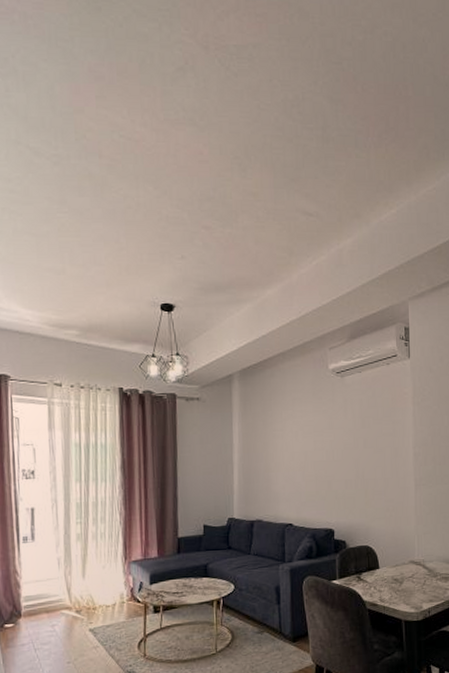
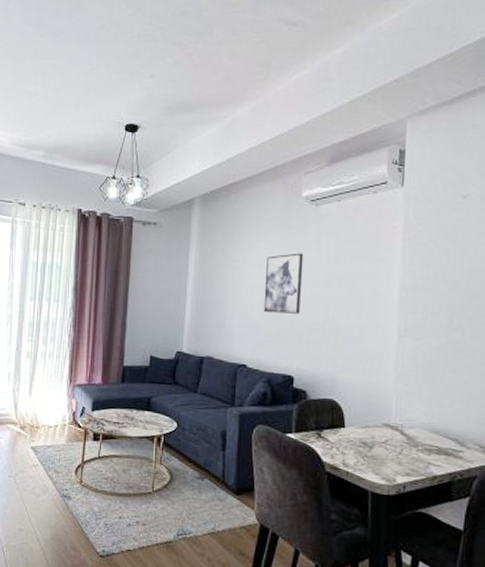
wall art: none [303,419,335,475] -> present [263,253,304,314]

